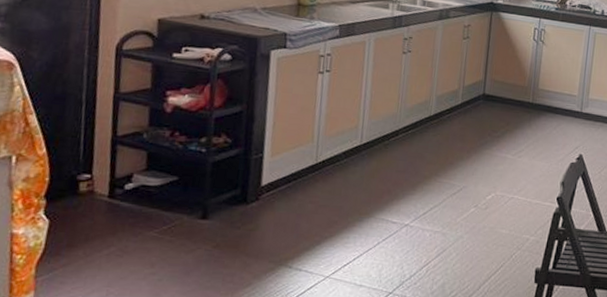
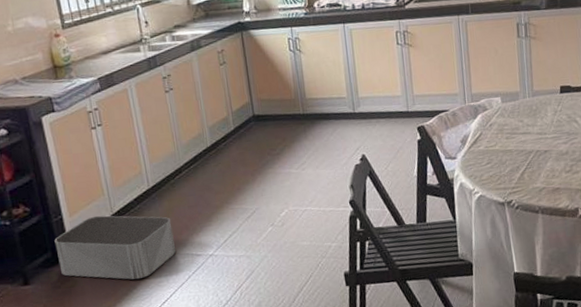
storage bin: none [245,161,374,236] -> present [54,215,176,280]

